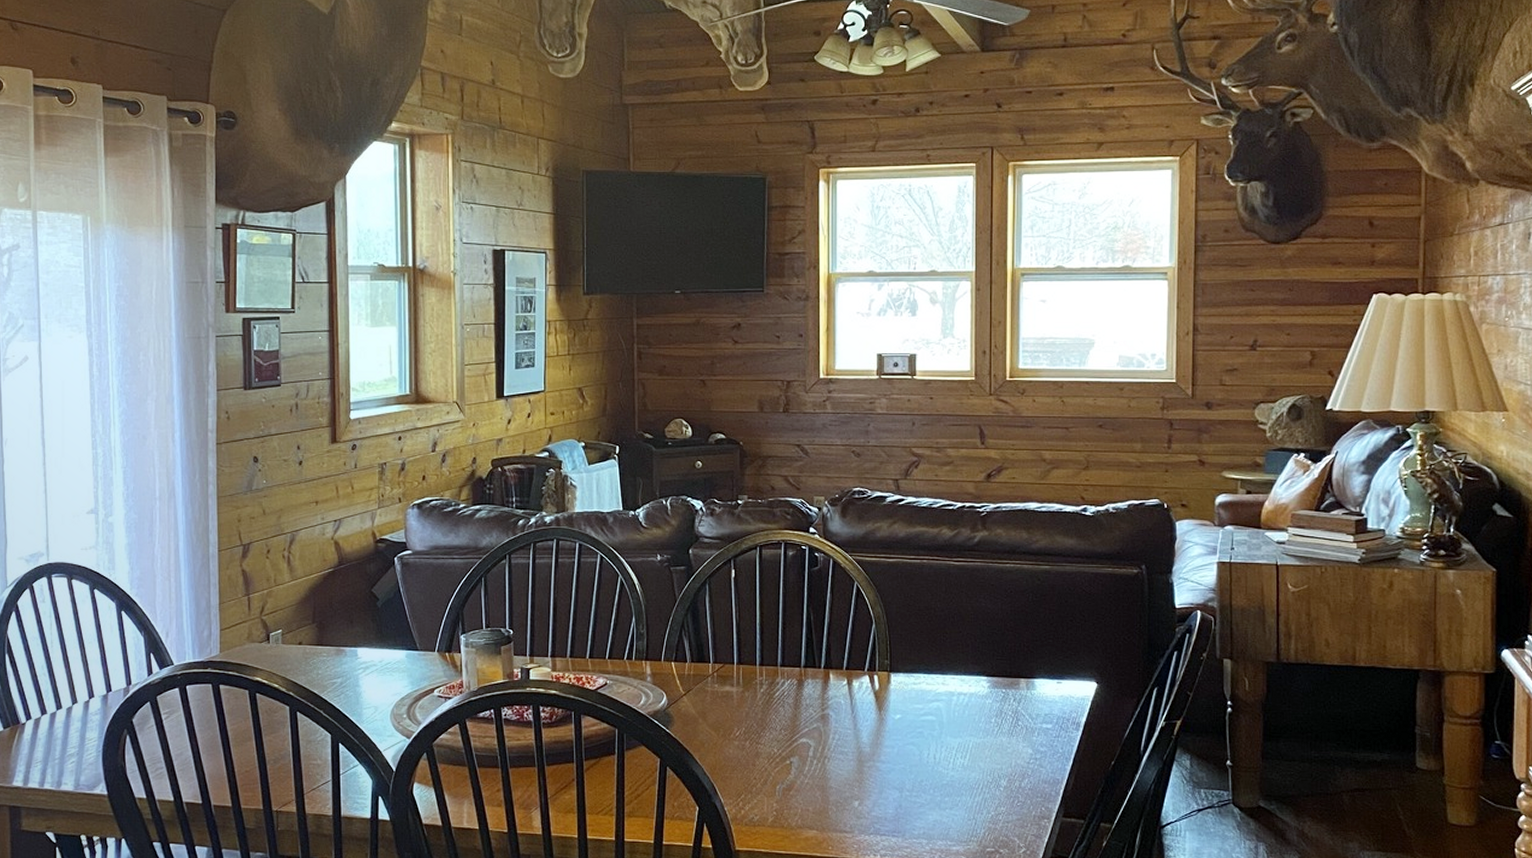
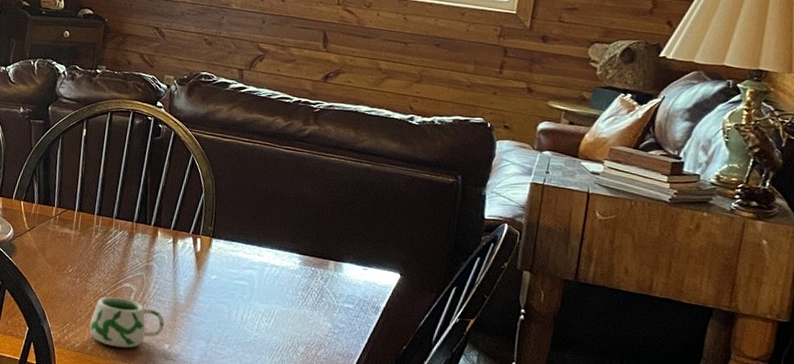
mug: none [767,755,850,814] -> present [89,296,164,348]

